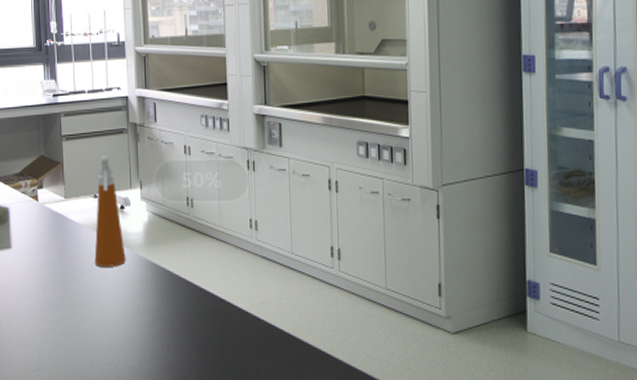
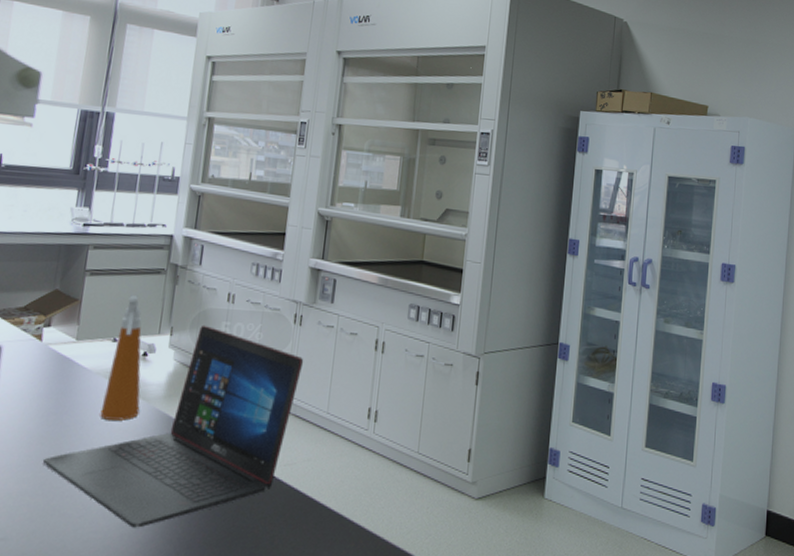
laptop: none [57,177,263,361] -> present [43,325,304,528]

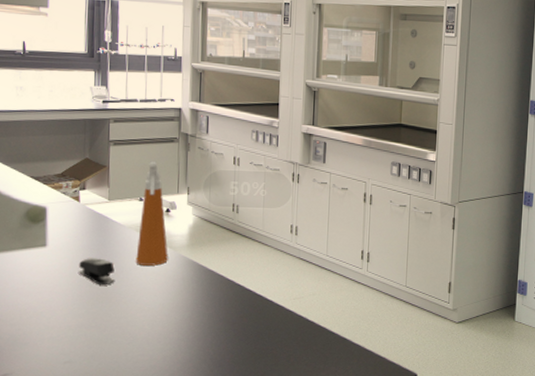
stapler: none [30,409,74,444] -> present [79,258,115,285]
laptop: present [43,325,304,528] -> none [93,184,304,351]

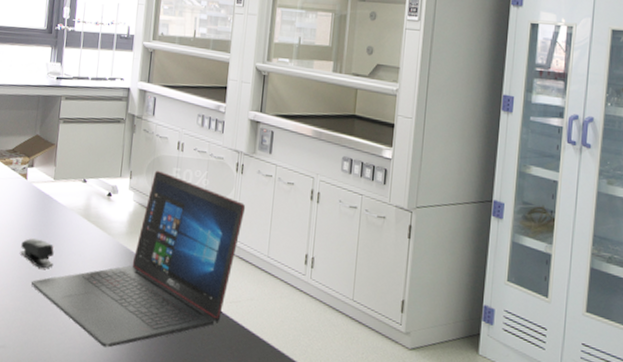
laptop: none [93,184,304,351] -> present [31,170,246,348]
spray bottle: present [136,161,168,266] -> none [75,141,107,252]

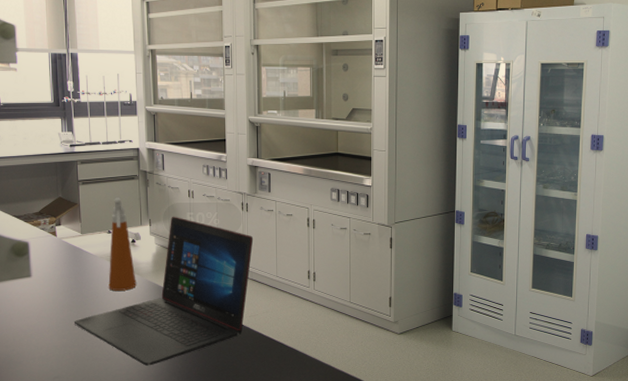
stapler: present [20,238,54,269] -> none [60,286,92,310]
spray bottle: none [75,141,107,252] -> present [108,197,136,291]

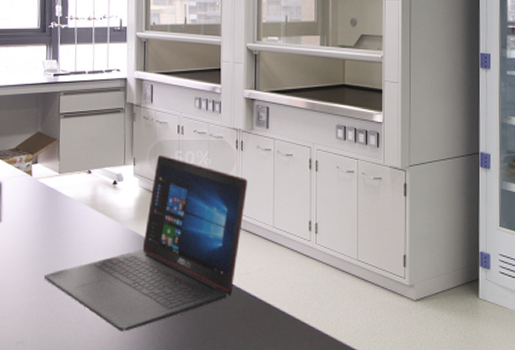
spray bottle: present [108,197,136,291] -> none [84,133,116,240]

